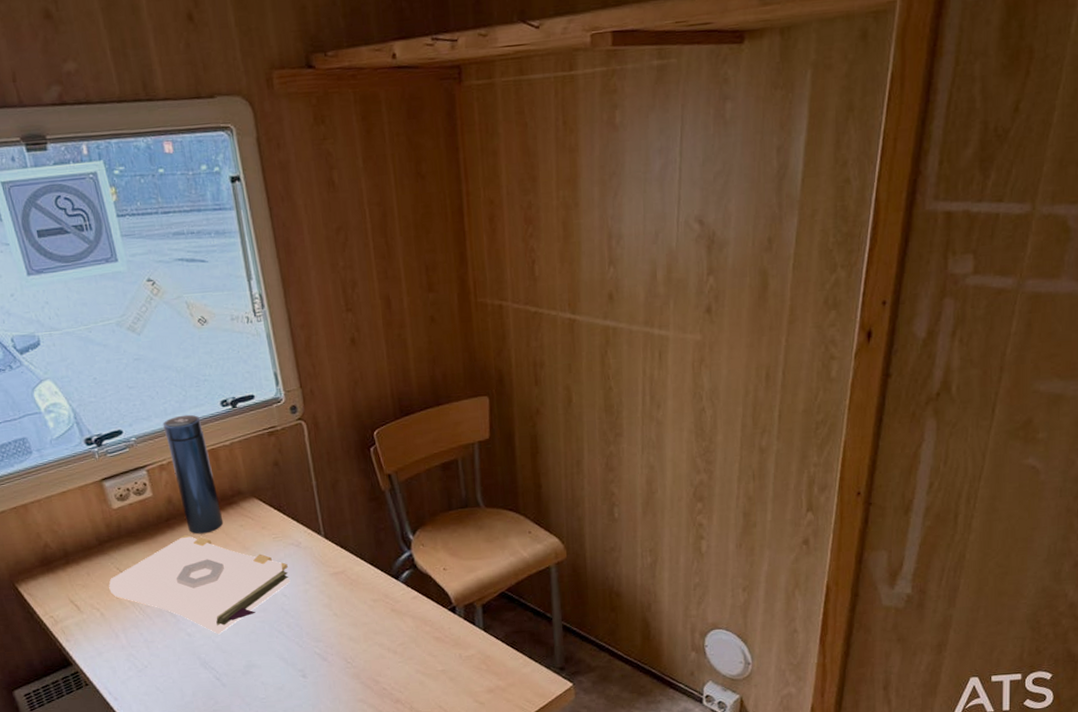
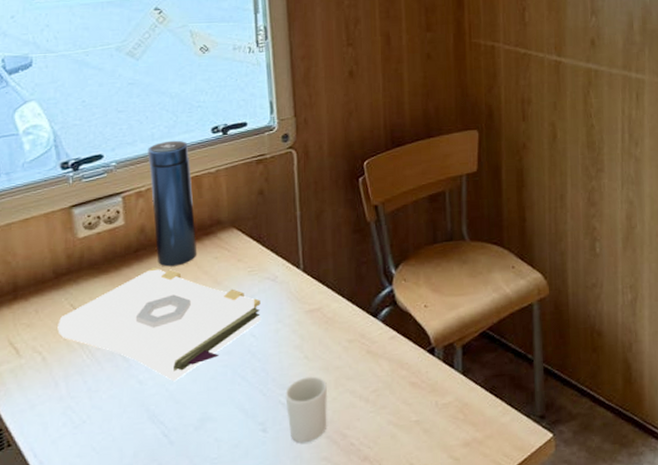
mug: none [319,631,360,688] -> present [285,376,327,443]

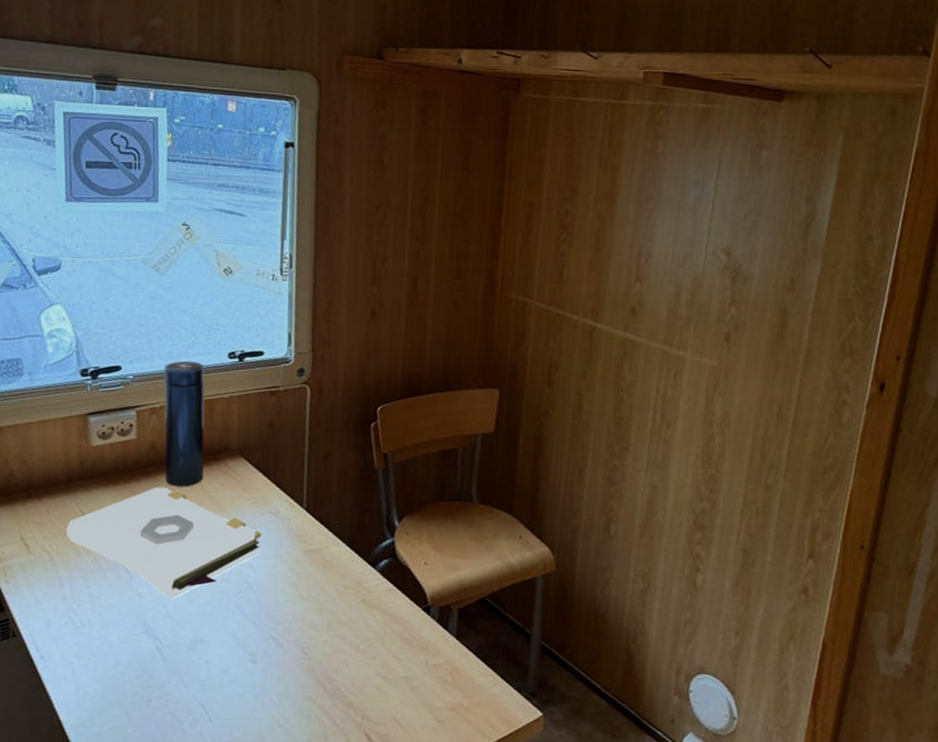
mug: present [285,376,327,443] -> none [277,615,319,681]

